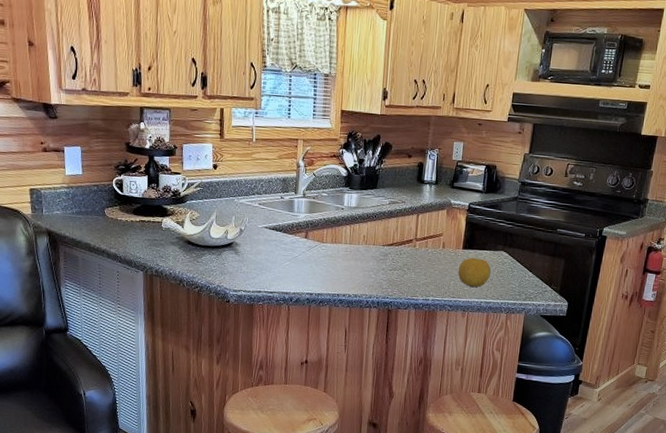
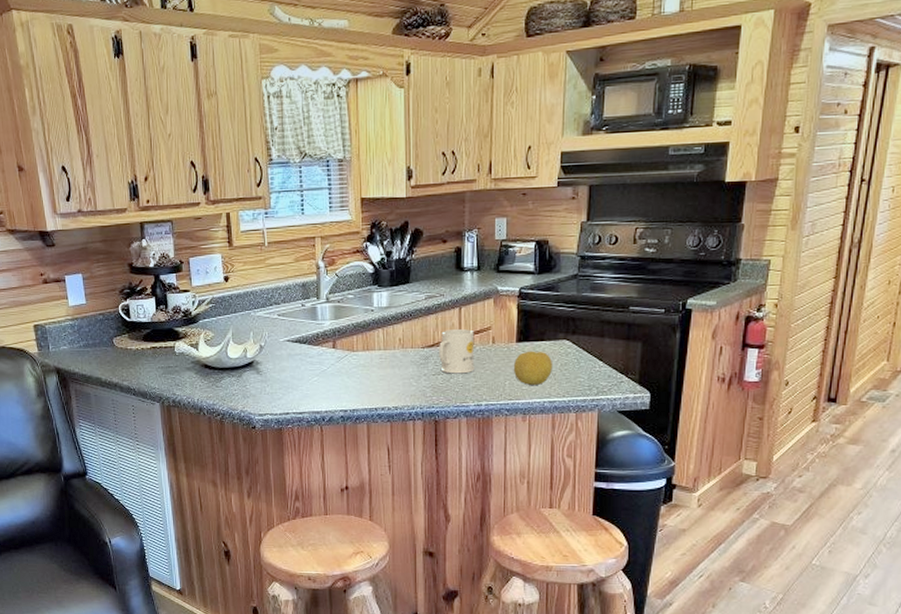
mug: none [396,232,428,272] -> present [439,329,475,374]

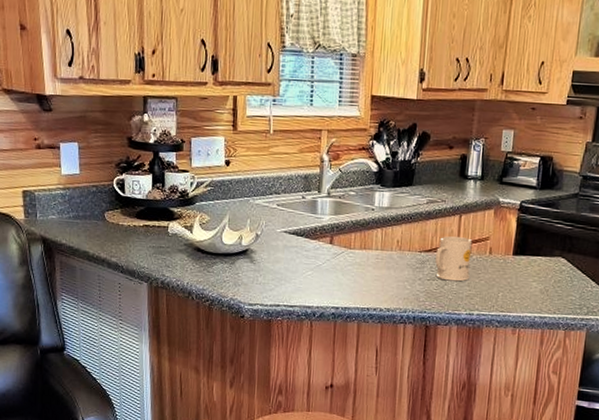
fruit: present [513,351,553,385] -> none [507,264,547,299]

